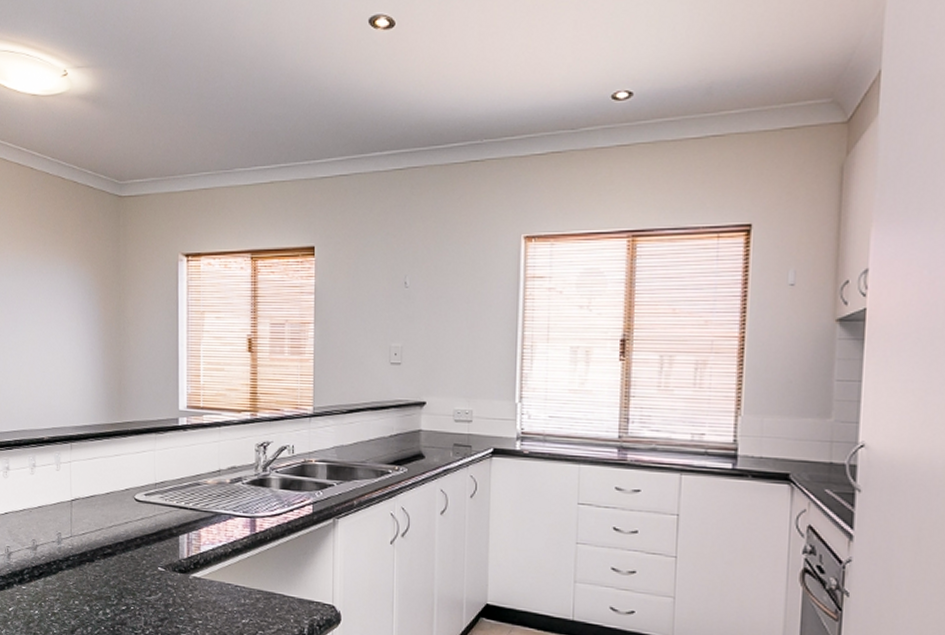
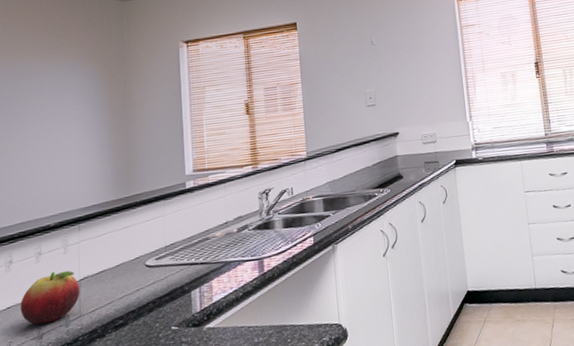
fruit: none [17,486,72,536] -> present [20,270,80,325]

